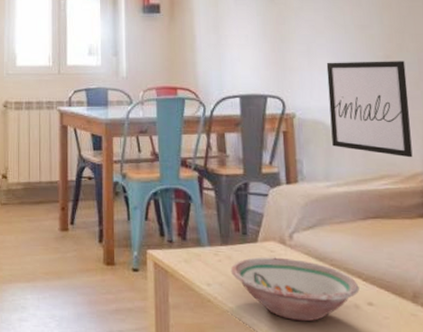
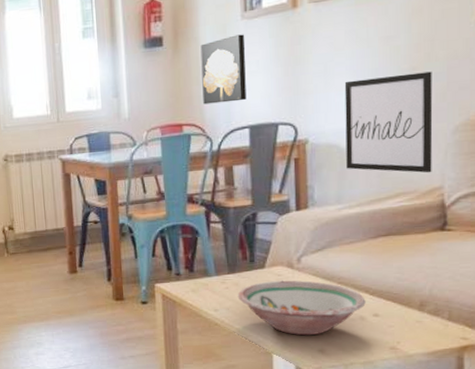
wall art: none [194,10,237,71] -> present [200,34,246,105]

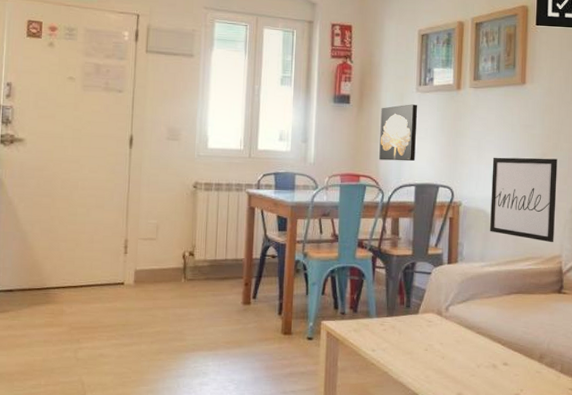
bowl: present [237,280,366,336] -> none [393,326,498,380]

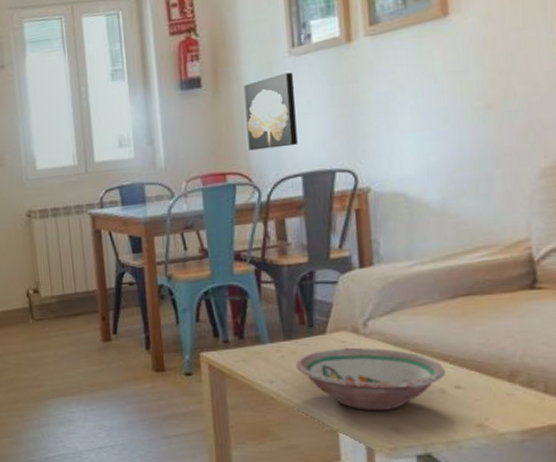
bowl: none [393,326,498,380] -> present [295,347,446,411]
wall art: present [490,157,558,243] -> none [409,109,516,224]

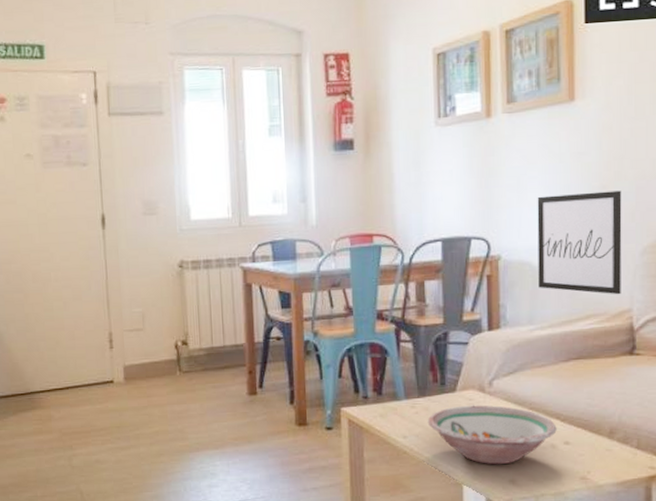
wall art: present [243,72,298,151] -> none [393,141,439,214]
wall art: none [409,109,516,224] -> present [537,190,622,295]

